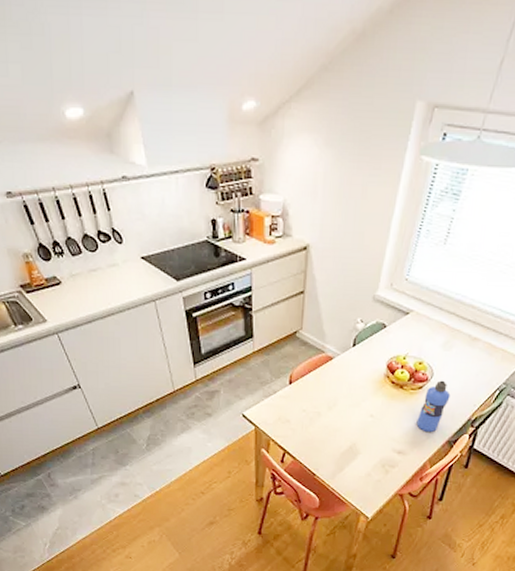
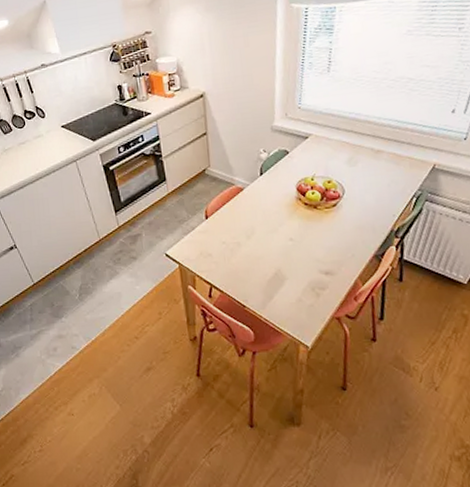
water bottle: present [416,380,451,433] -> none [337,195,367,250]

